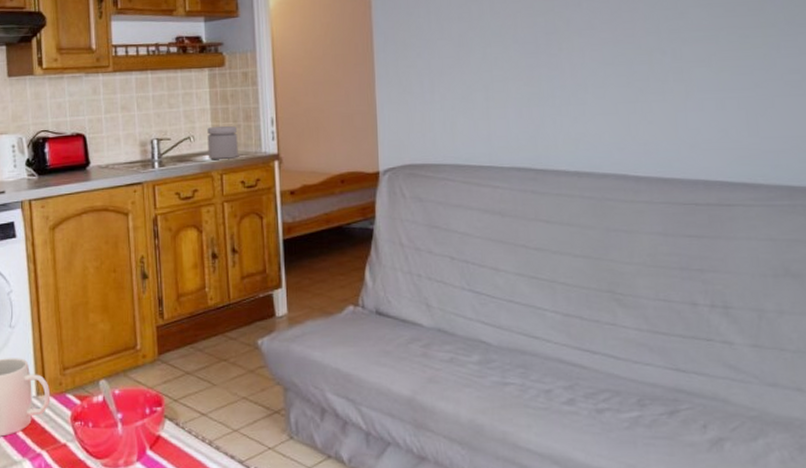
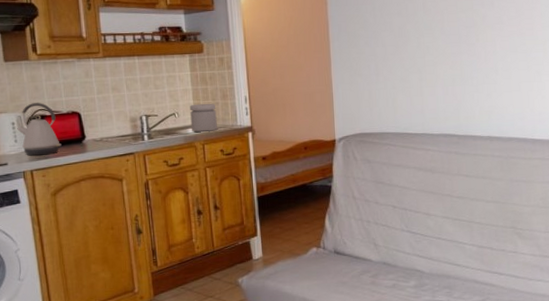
kettle: none [17,123,64,183] -> present [17,103,62,156]

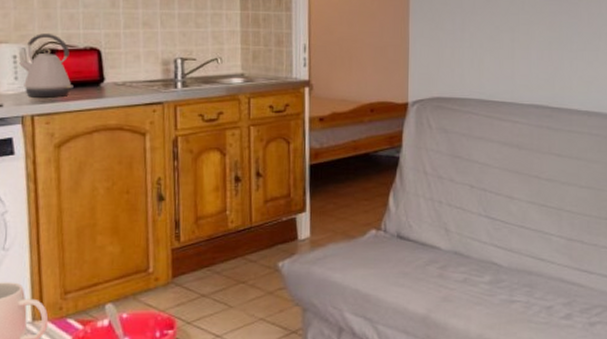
jar: present [190,103,217,133] -> none [235,49,268,84]

